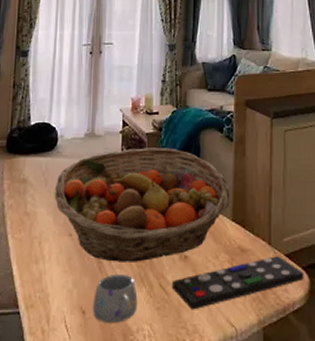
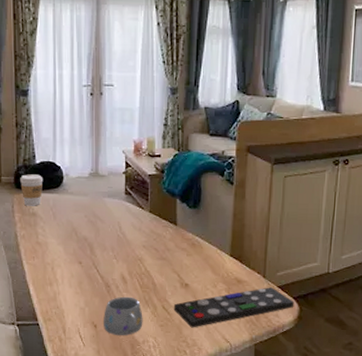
coffee cup: none [12,137,37,172] -> present [20,174,43,206]
fruit basket: present [54,148,230,262] -> none [63,188,229,288]

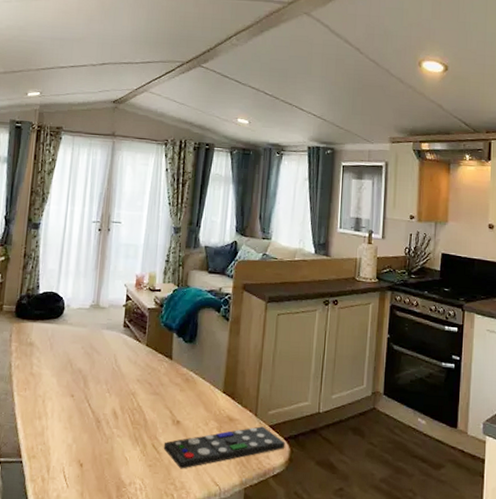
coffee cup: present [20,174,43,206] -> none [21,304,45,336]
mug: present [104,296,143,336] -> none [90,433,132,477]

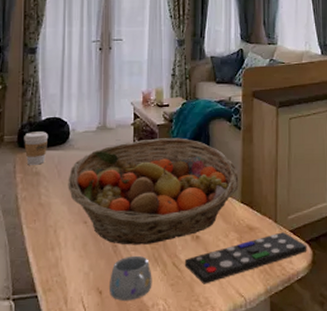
coffee cup: none [21,304,45,336] -> present [24,131,49,165]
fruit basket: none [58,321,223,424] -> present [68,138,239,245]
mug: none [90,433,132,477] -> present [110,255,152,302]

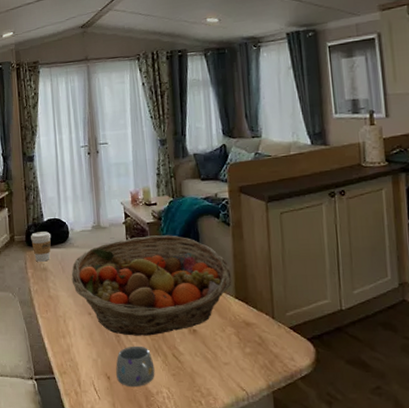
remote control: present [184,232,307,284] -> none [183,329,310,376]

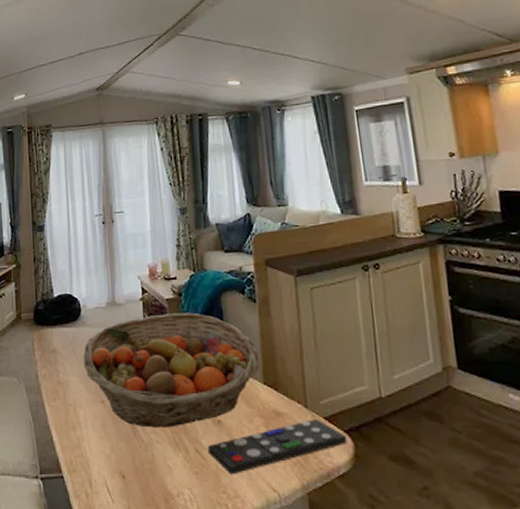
coffee cup: present [31,231,52,262] -> none [39,308,62,343]
mug: present [116,346,155,388] -> none [132,439,176,488]
remote control: none [183,329,310,376] -> present [207,419,348,475]

